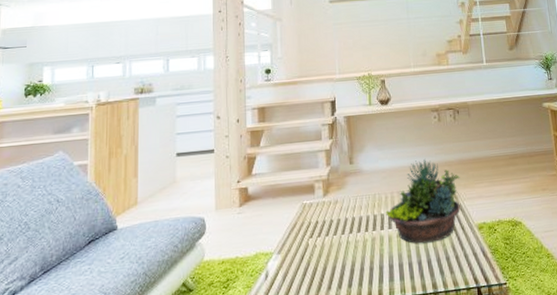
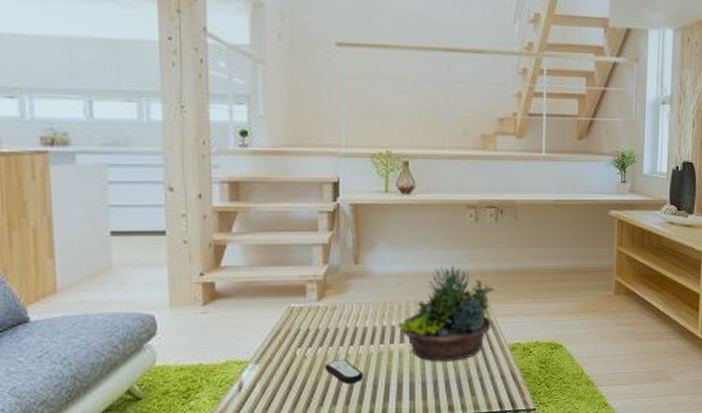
remote control: none [331,246,361,269] -> present [325,359,363,384]

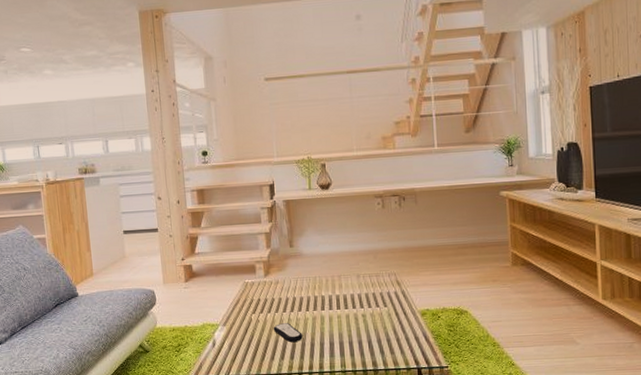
succulent planter: present [397,264,495,362] -> none [326,244,404,325]

